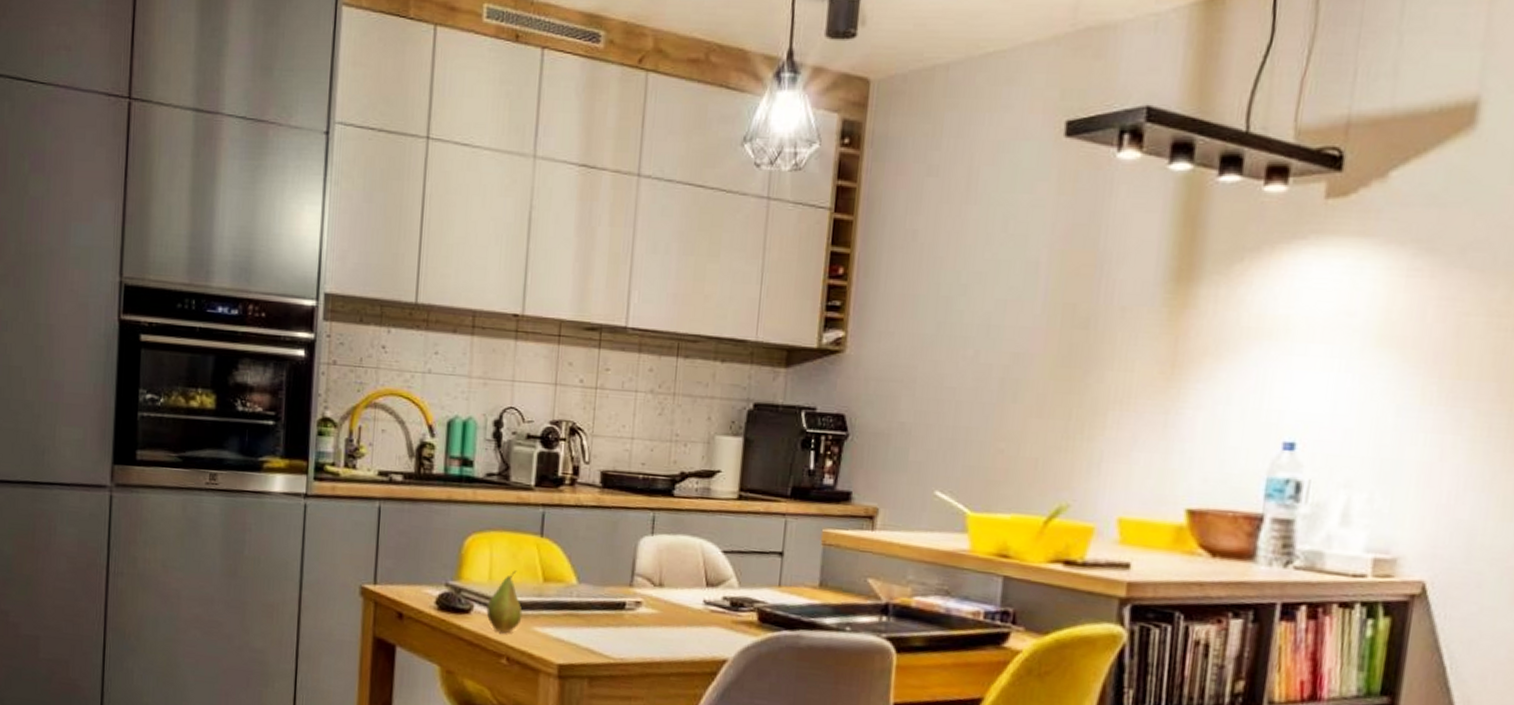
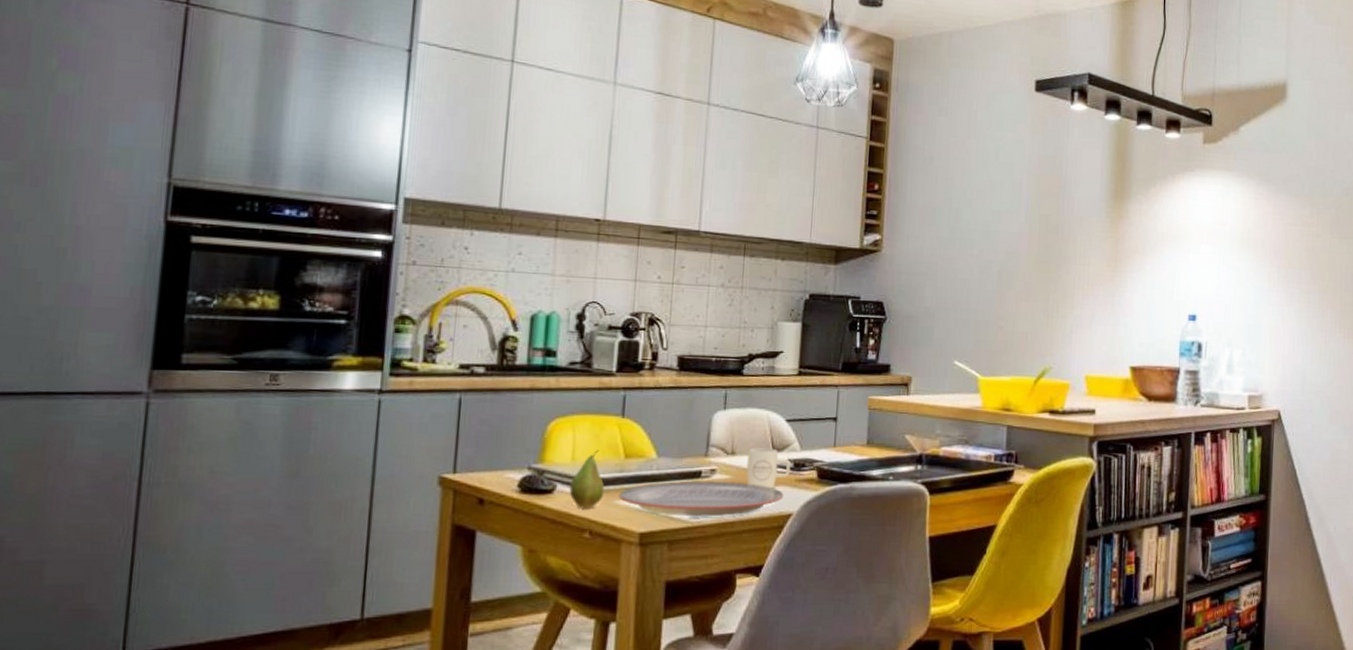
plate: none [536,611,719,656] -> present [618,481,784,517]
mug: none [675,580,727,629] -> present [746,448,791,489]

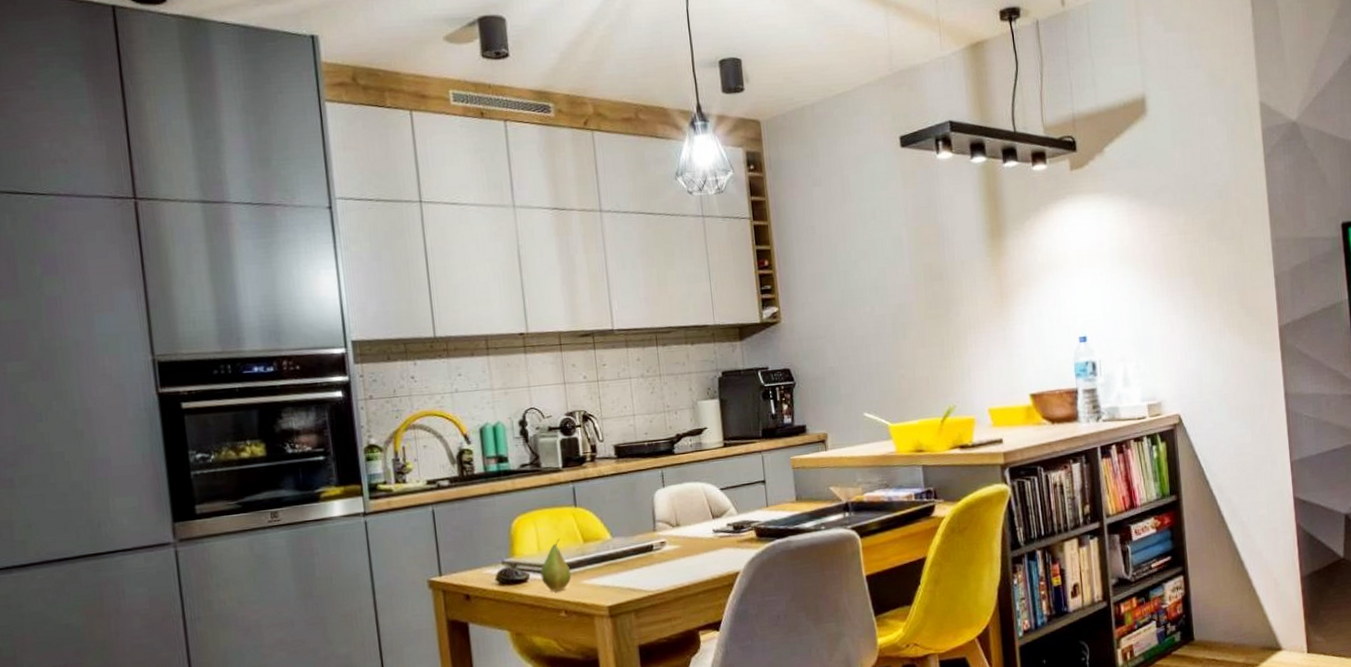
plate: present [618,481,784,517] -> none [584,550,730,588]
mug: present [746,448,791,489] -> none [690,516,731,552]

